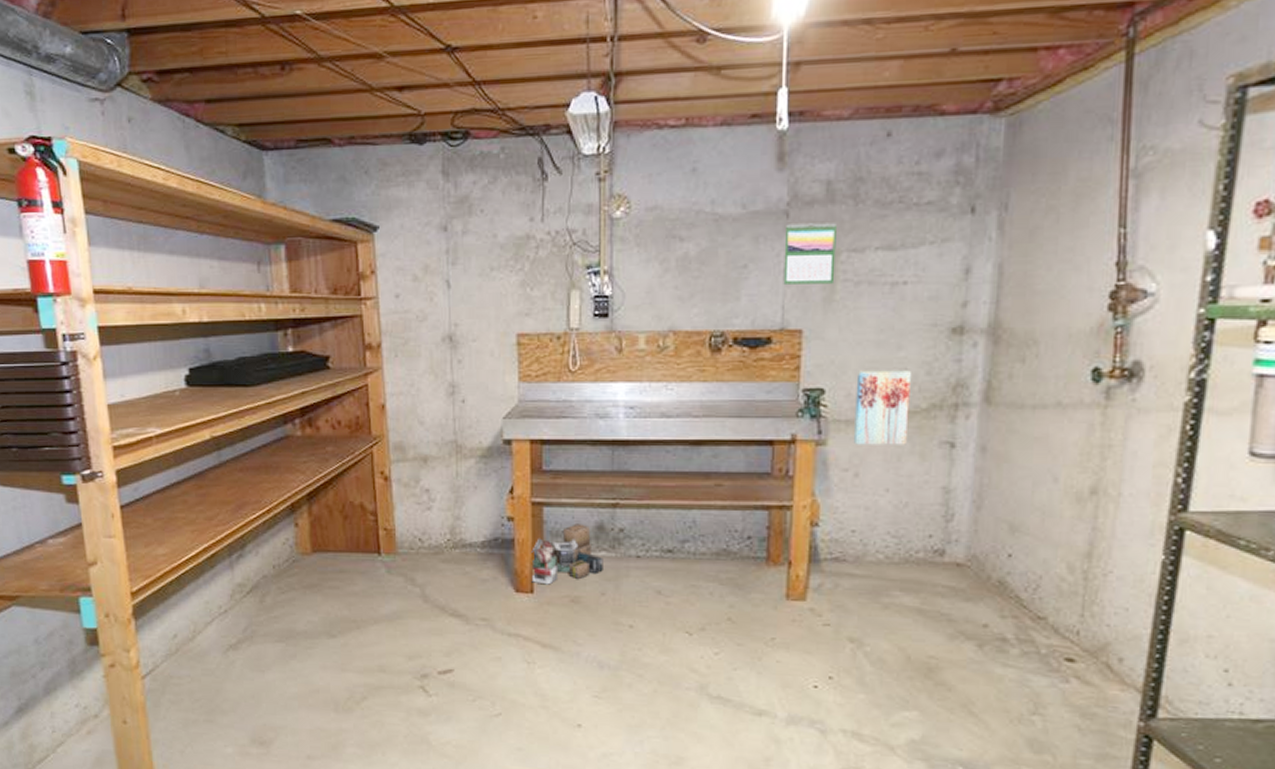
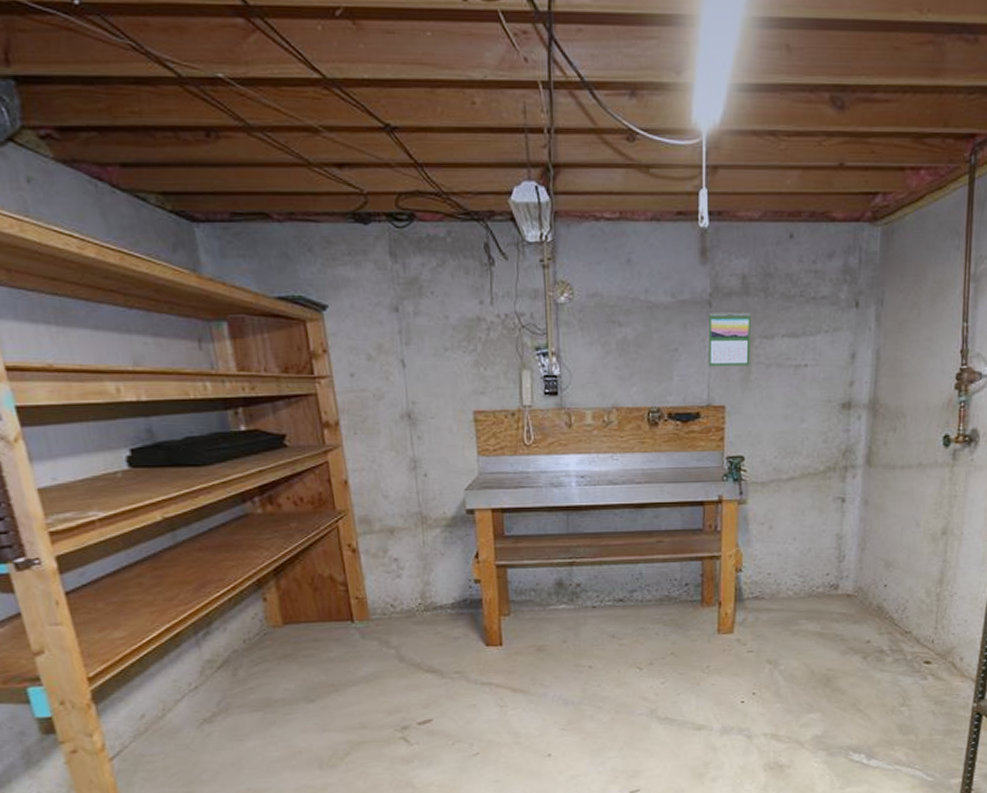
cardboard box: present [531,523,603,585] -> none [498,581,564,638]
wall art: present [853,370,911,445] -> none [767,439,811,503]

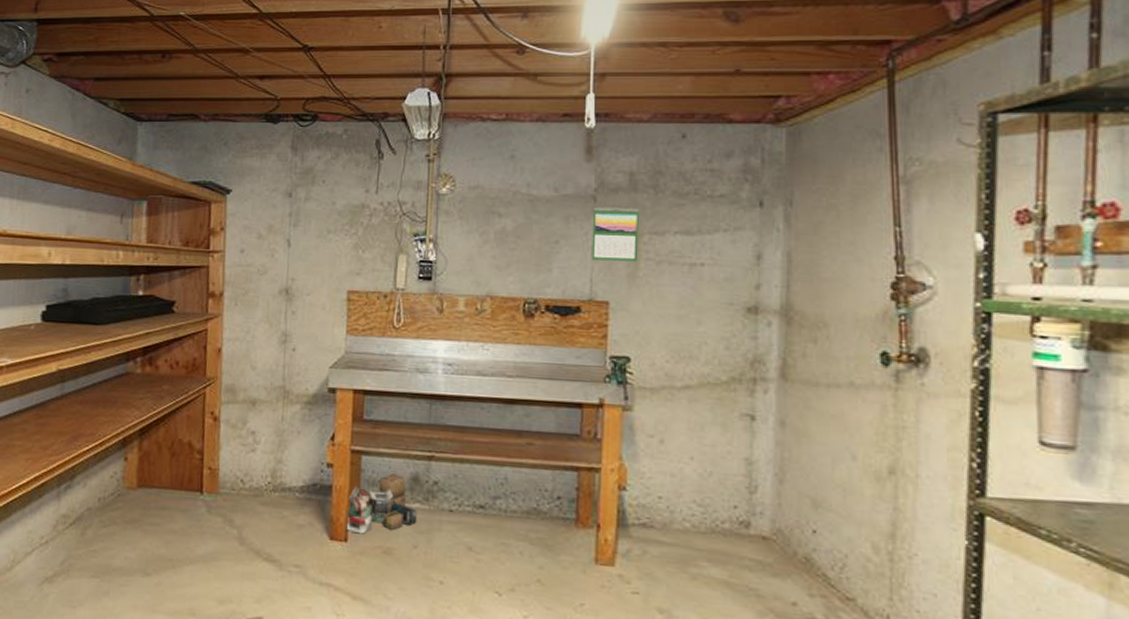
cardboard box: none [498,581,564,638] -> present [347,473,417,534]

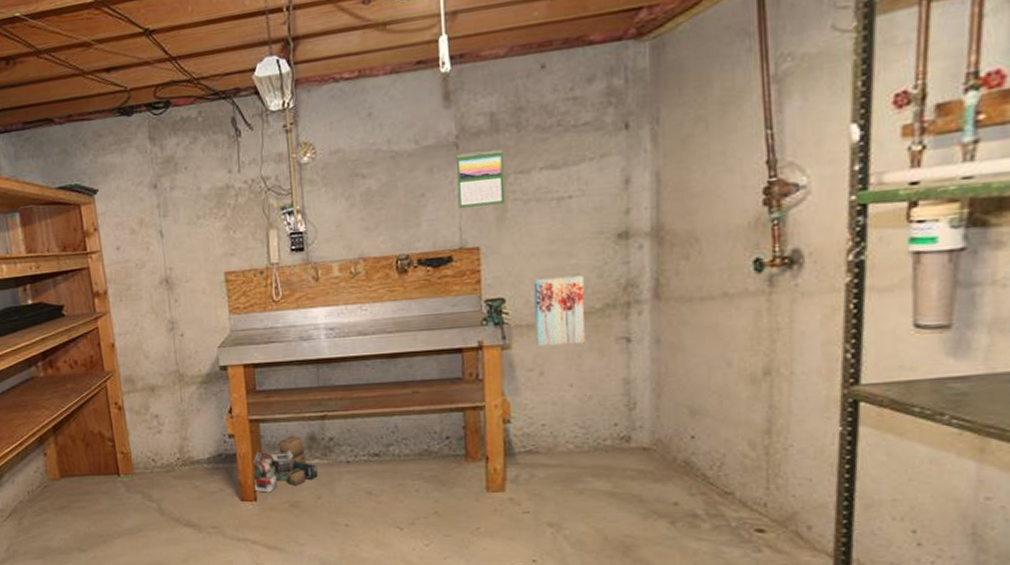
wall art: none [657,342,710,415] -> present [533,275,586,346]

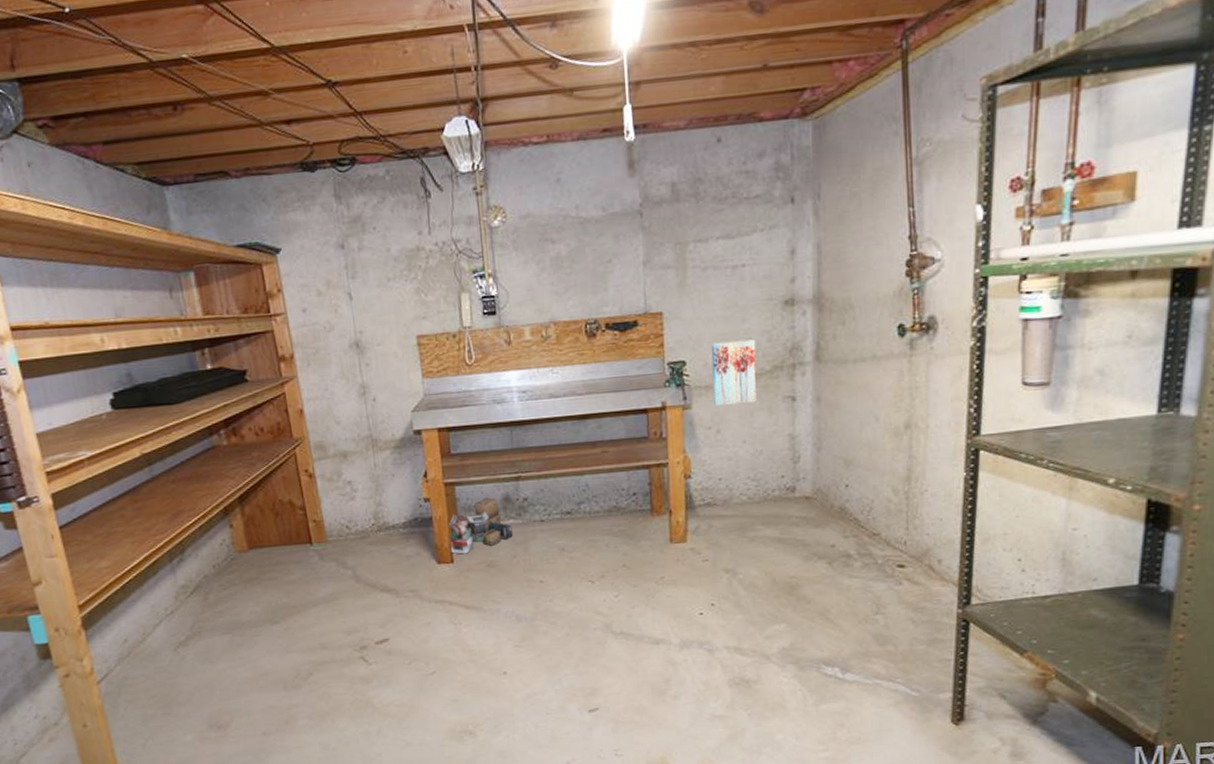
calendar: present [455,149,506,208] -> none [640,218,686,274]

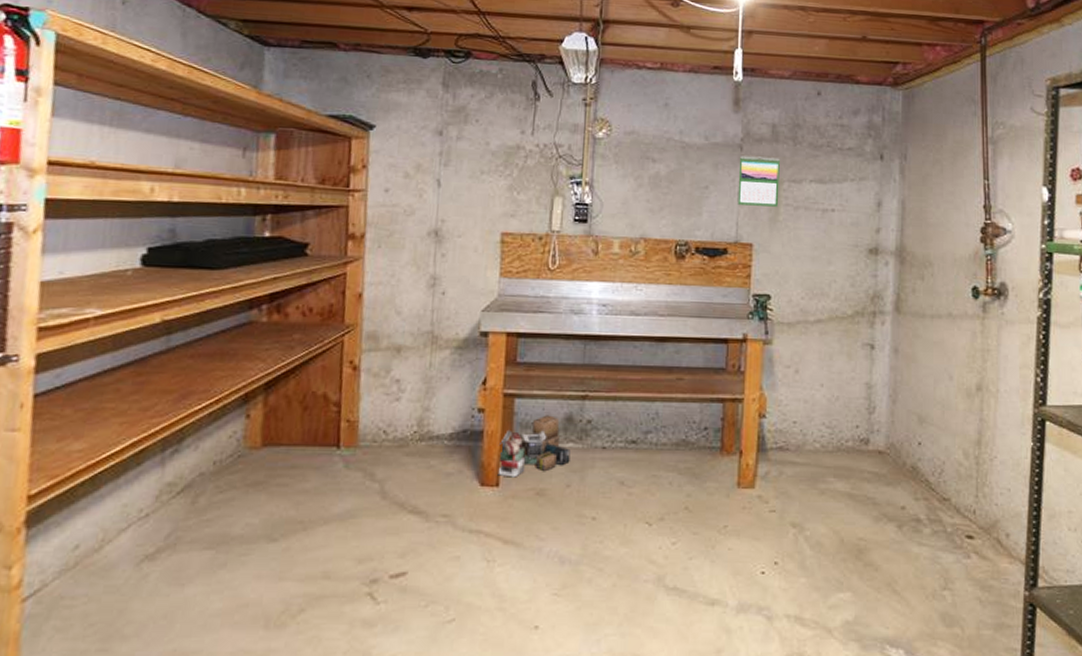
calendar: none [640,218,686,274] -> present [737,156,780,207]
wall art: present [710,339,757,406] -> none [794,280,839,346]

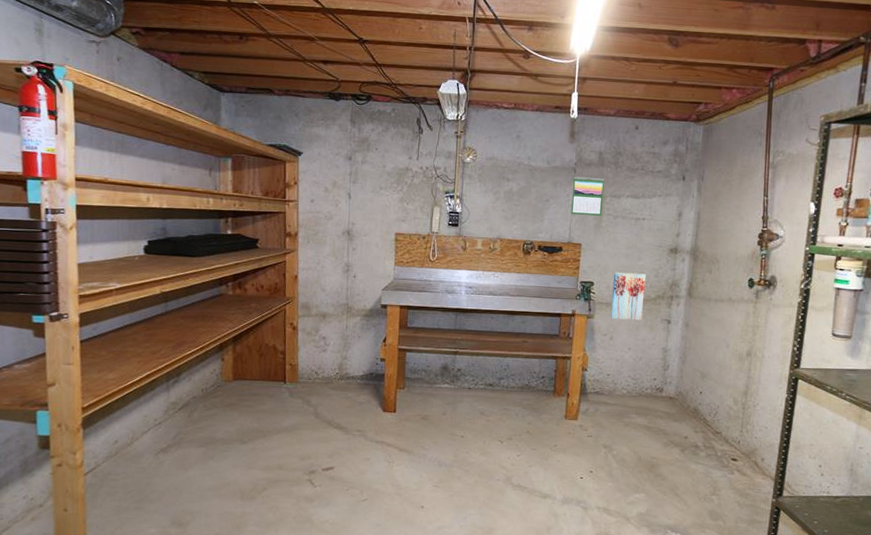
cardboard box: present [499,415,571,478] -> none [396,364,446,407]
wall art: none [794,280,839,346] -> present [610,272,646,321]

